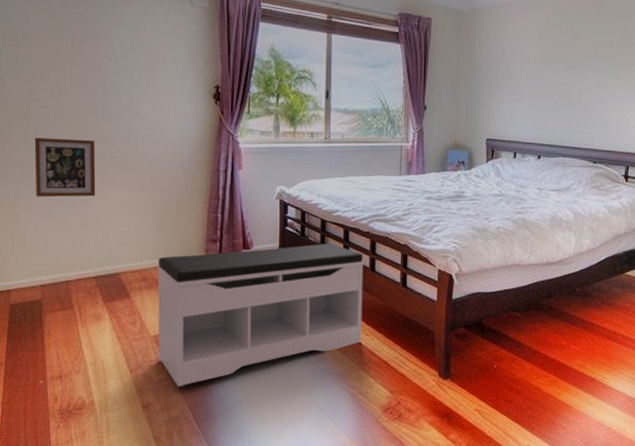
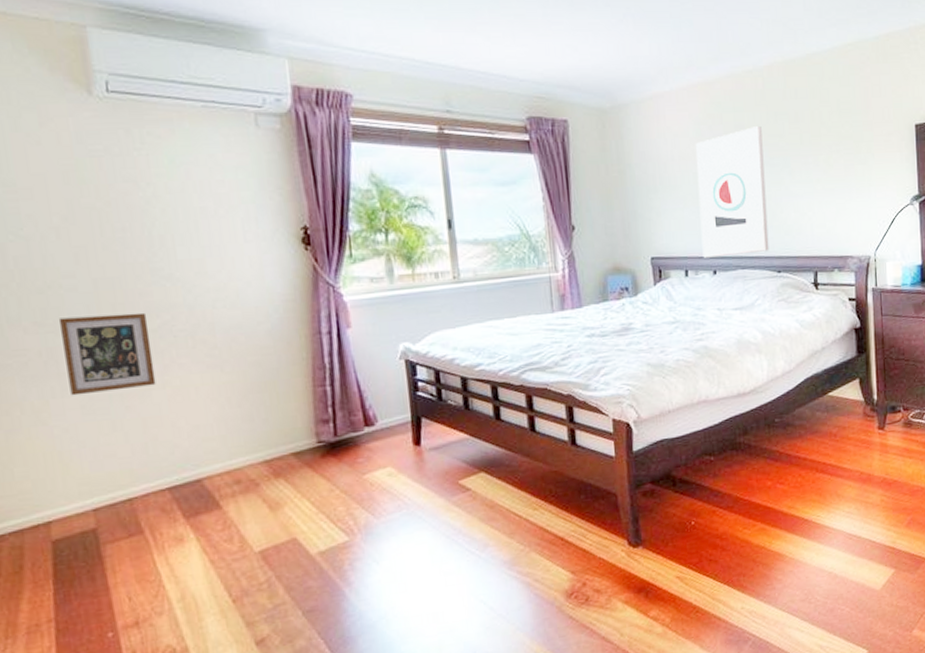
bench: present [158,243,364,387] -> none [253,405,530,611]
wall art: none [530,36,595,145] -> present [695,126,769,258]

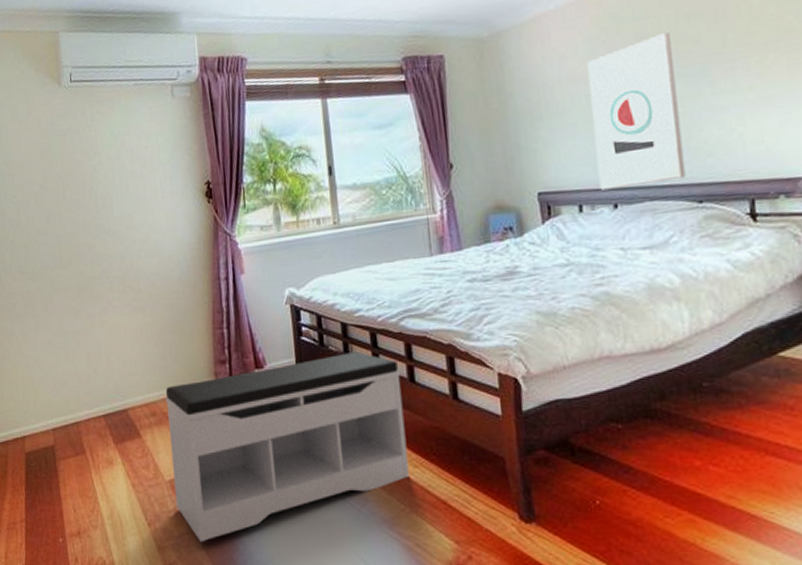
picture frame: present [58,312,156,396] -> none [35,262,97,332]
bench: none [253,405,530,611] -> present [165,352,410,543]

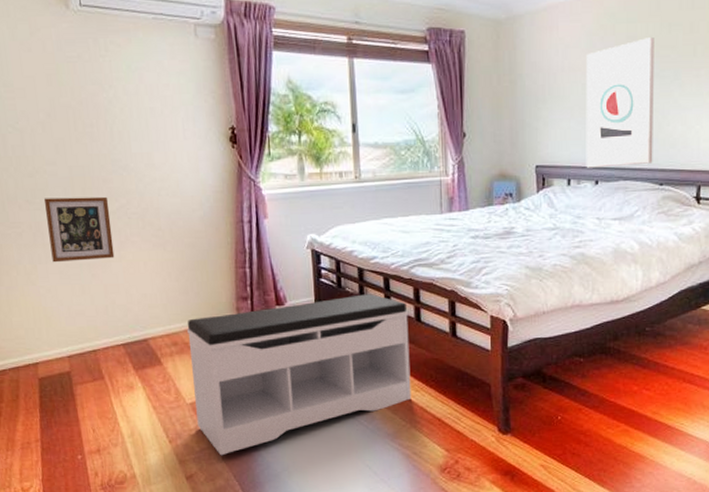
picture frame: none [35,262,97,332] -> present [43,196,115,263]

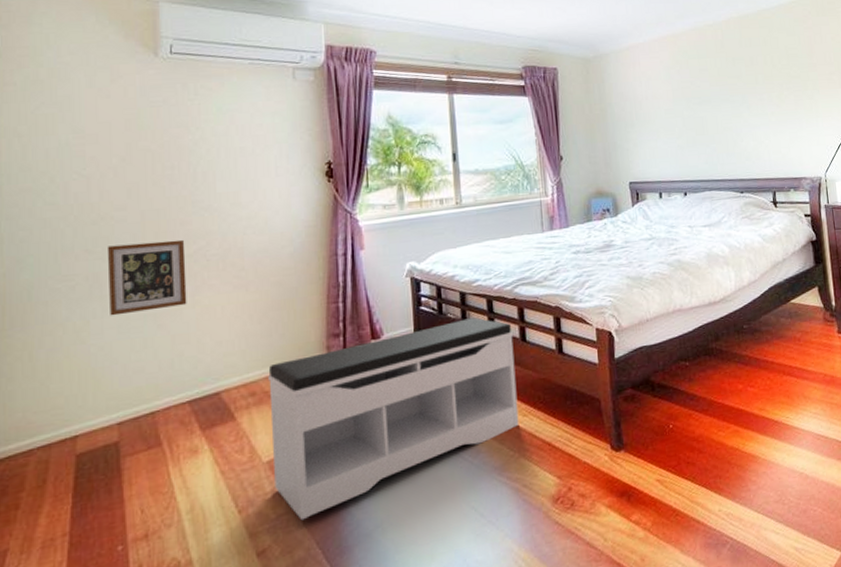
wall art: present [585,38,654,168] -> none [666,70,733,182]

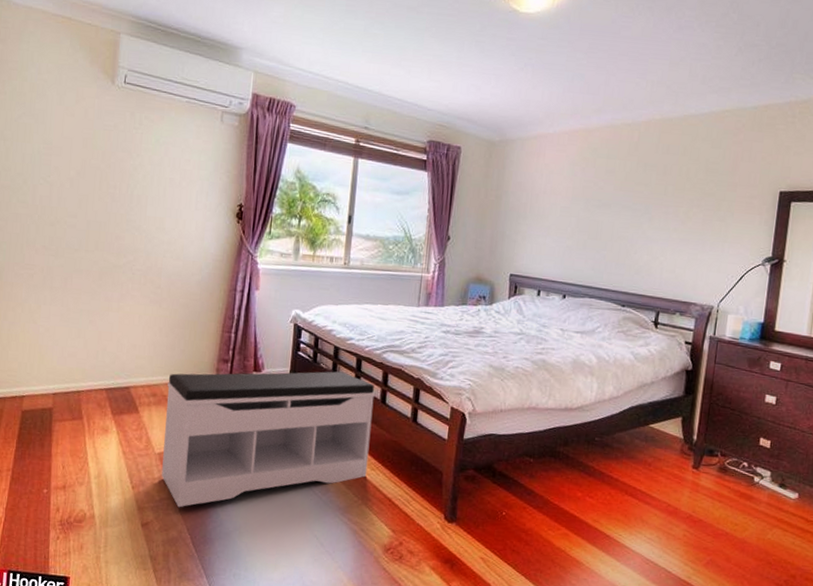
picture frame: present [106,239,187,316] -> none [56,246,118,308]

